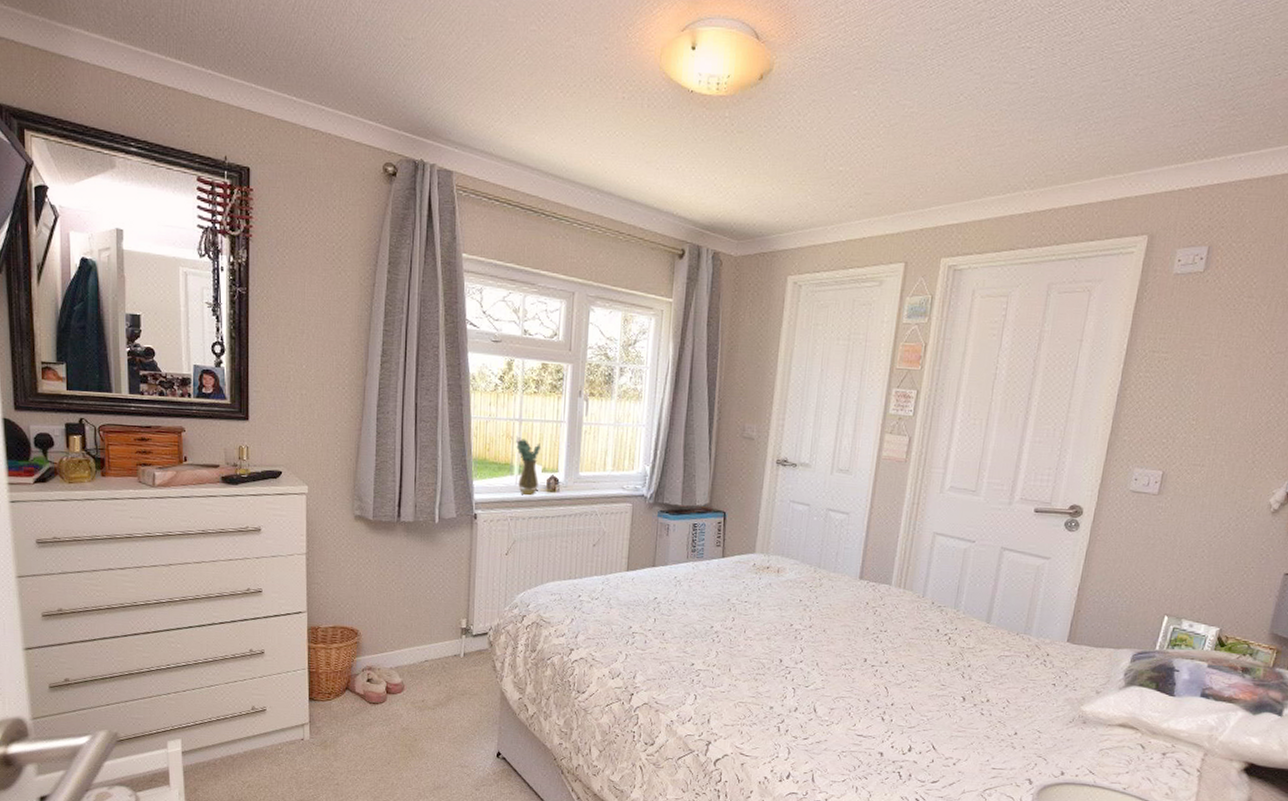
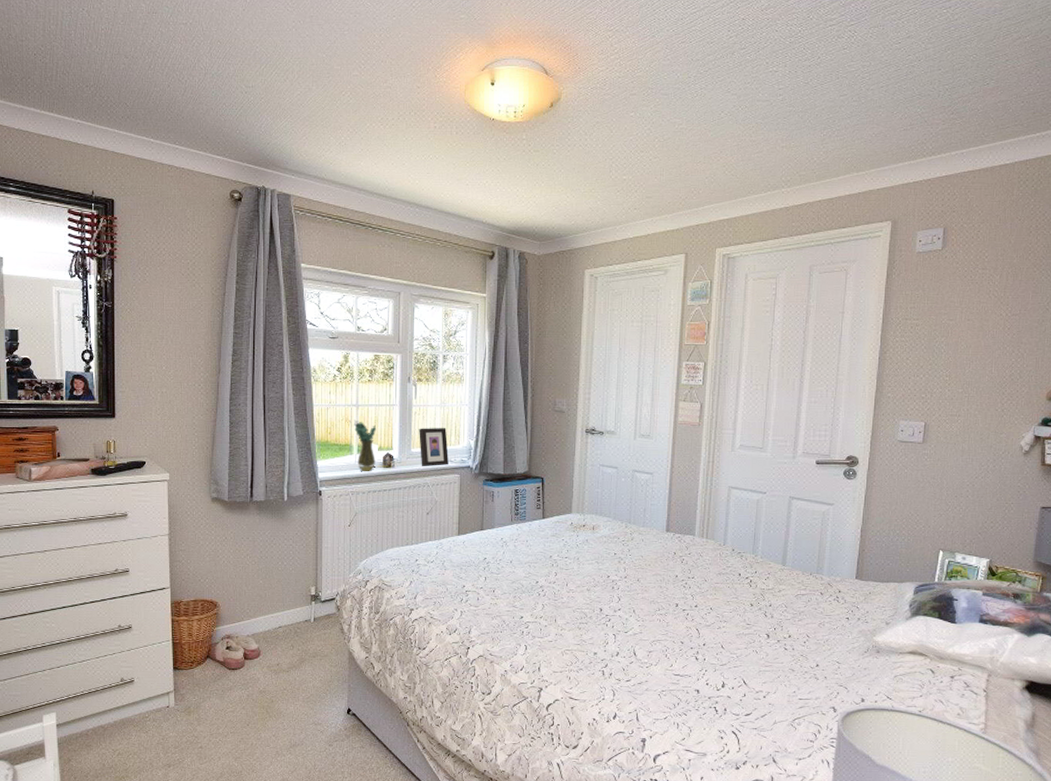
picture frame: none [588,449,621,494] -> present [419,428,449,467]

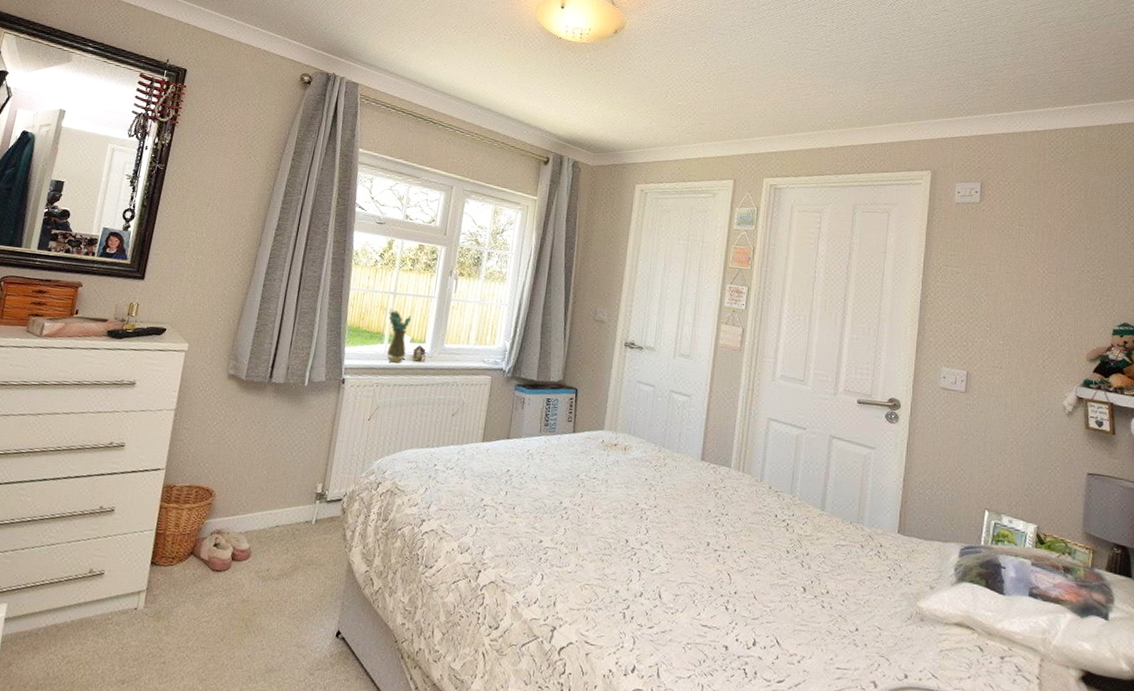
picture frame: present [419,428,449,467] -> none [452,323,483,366]

